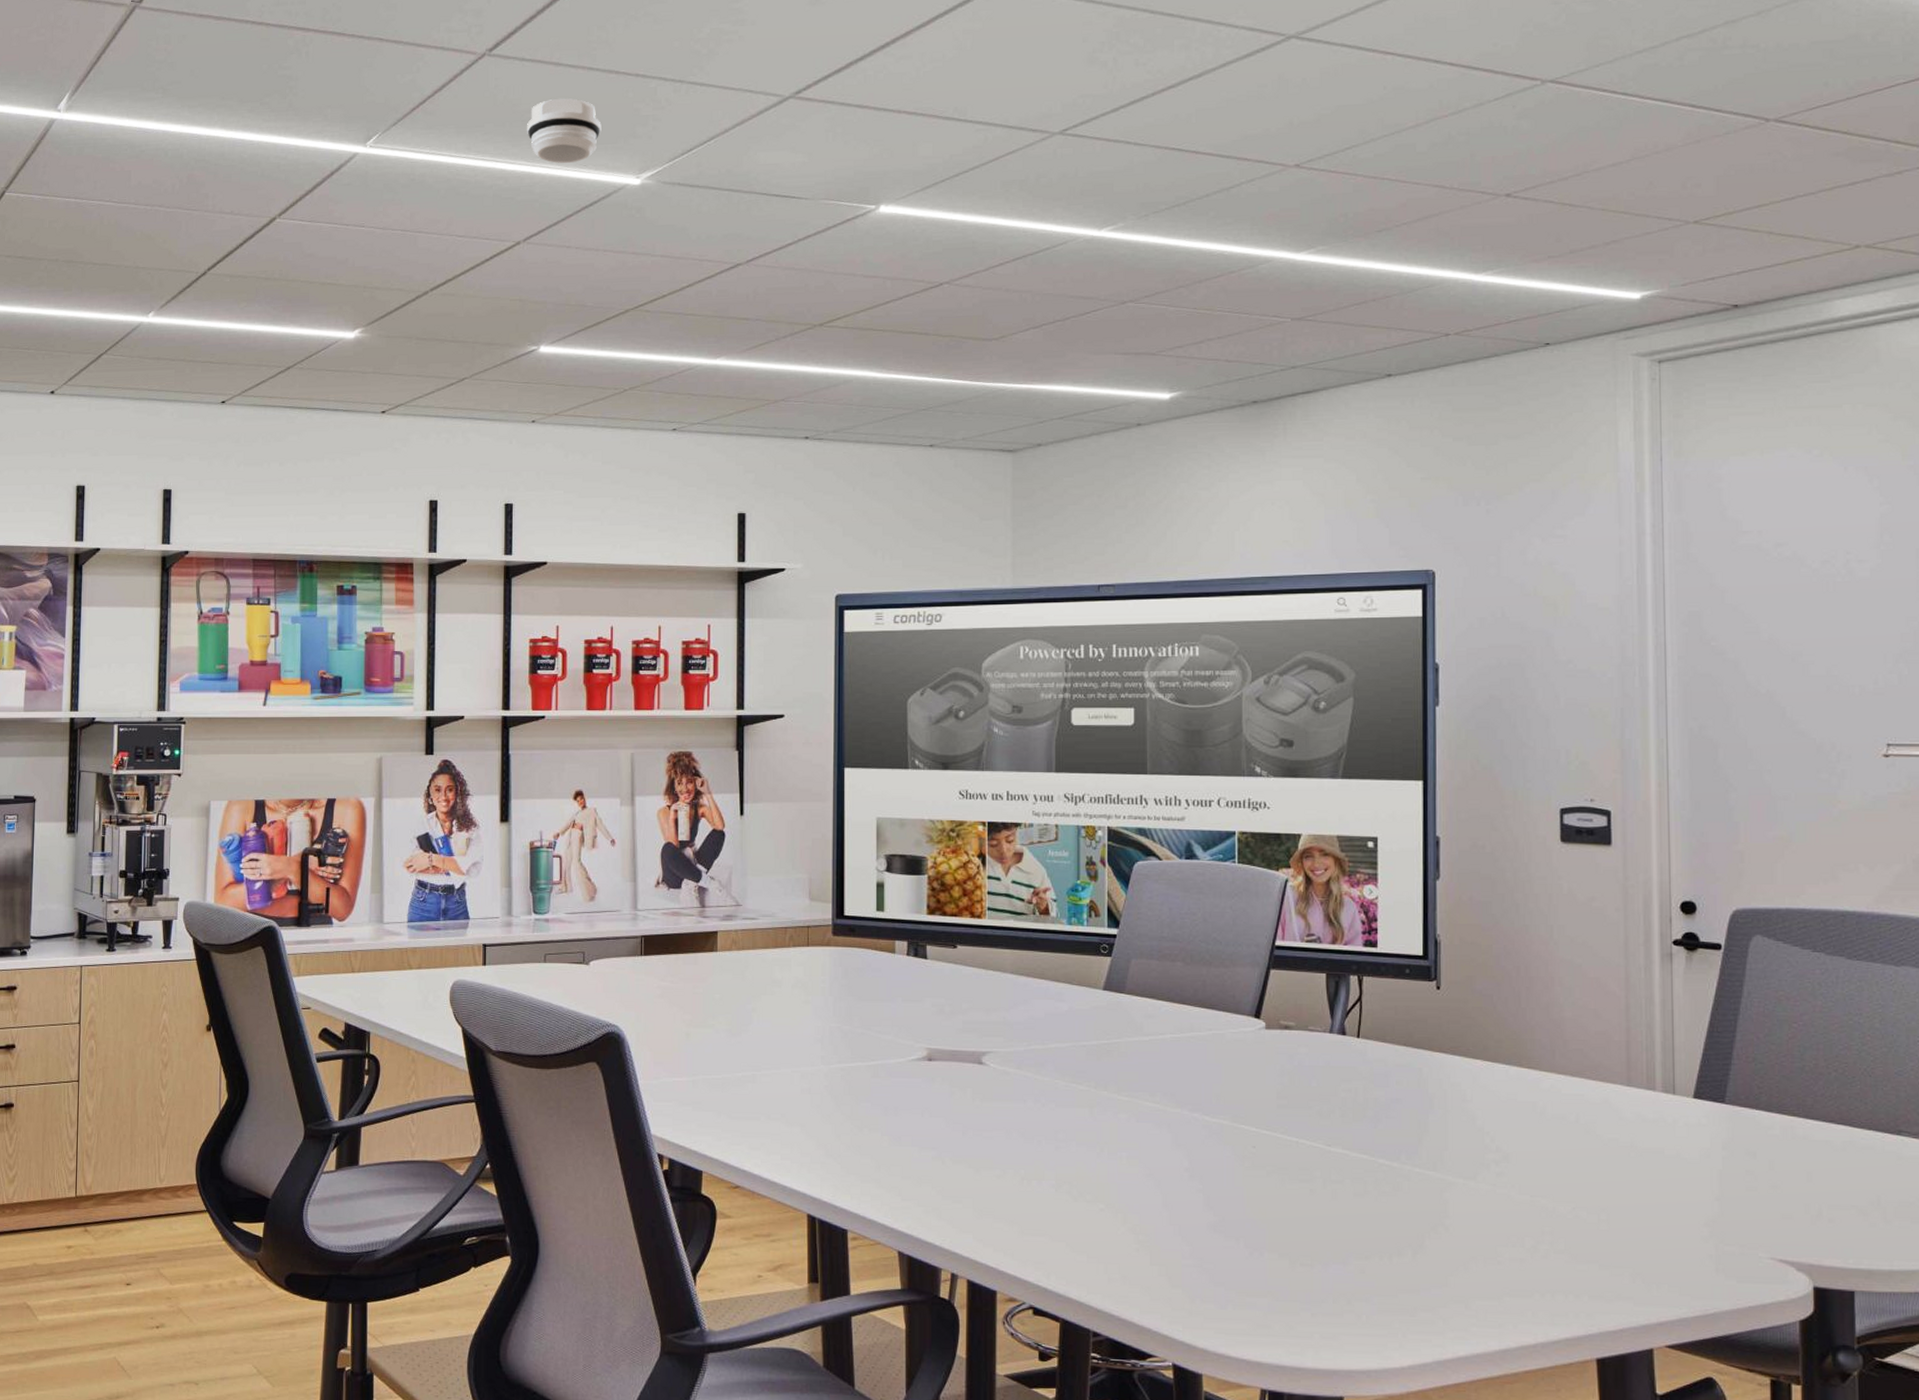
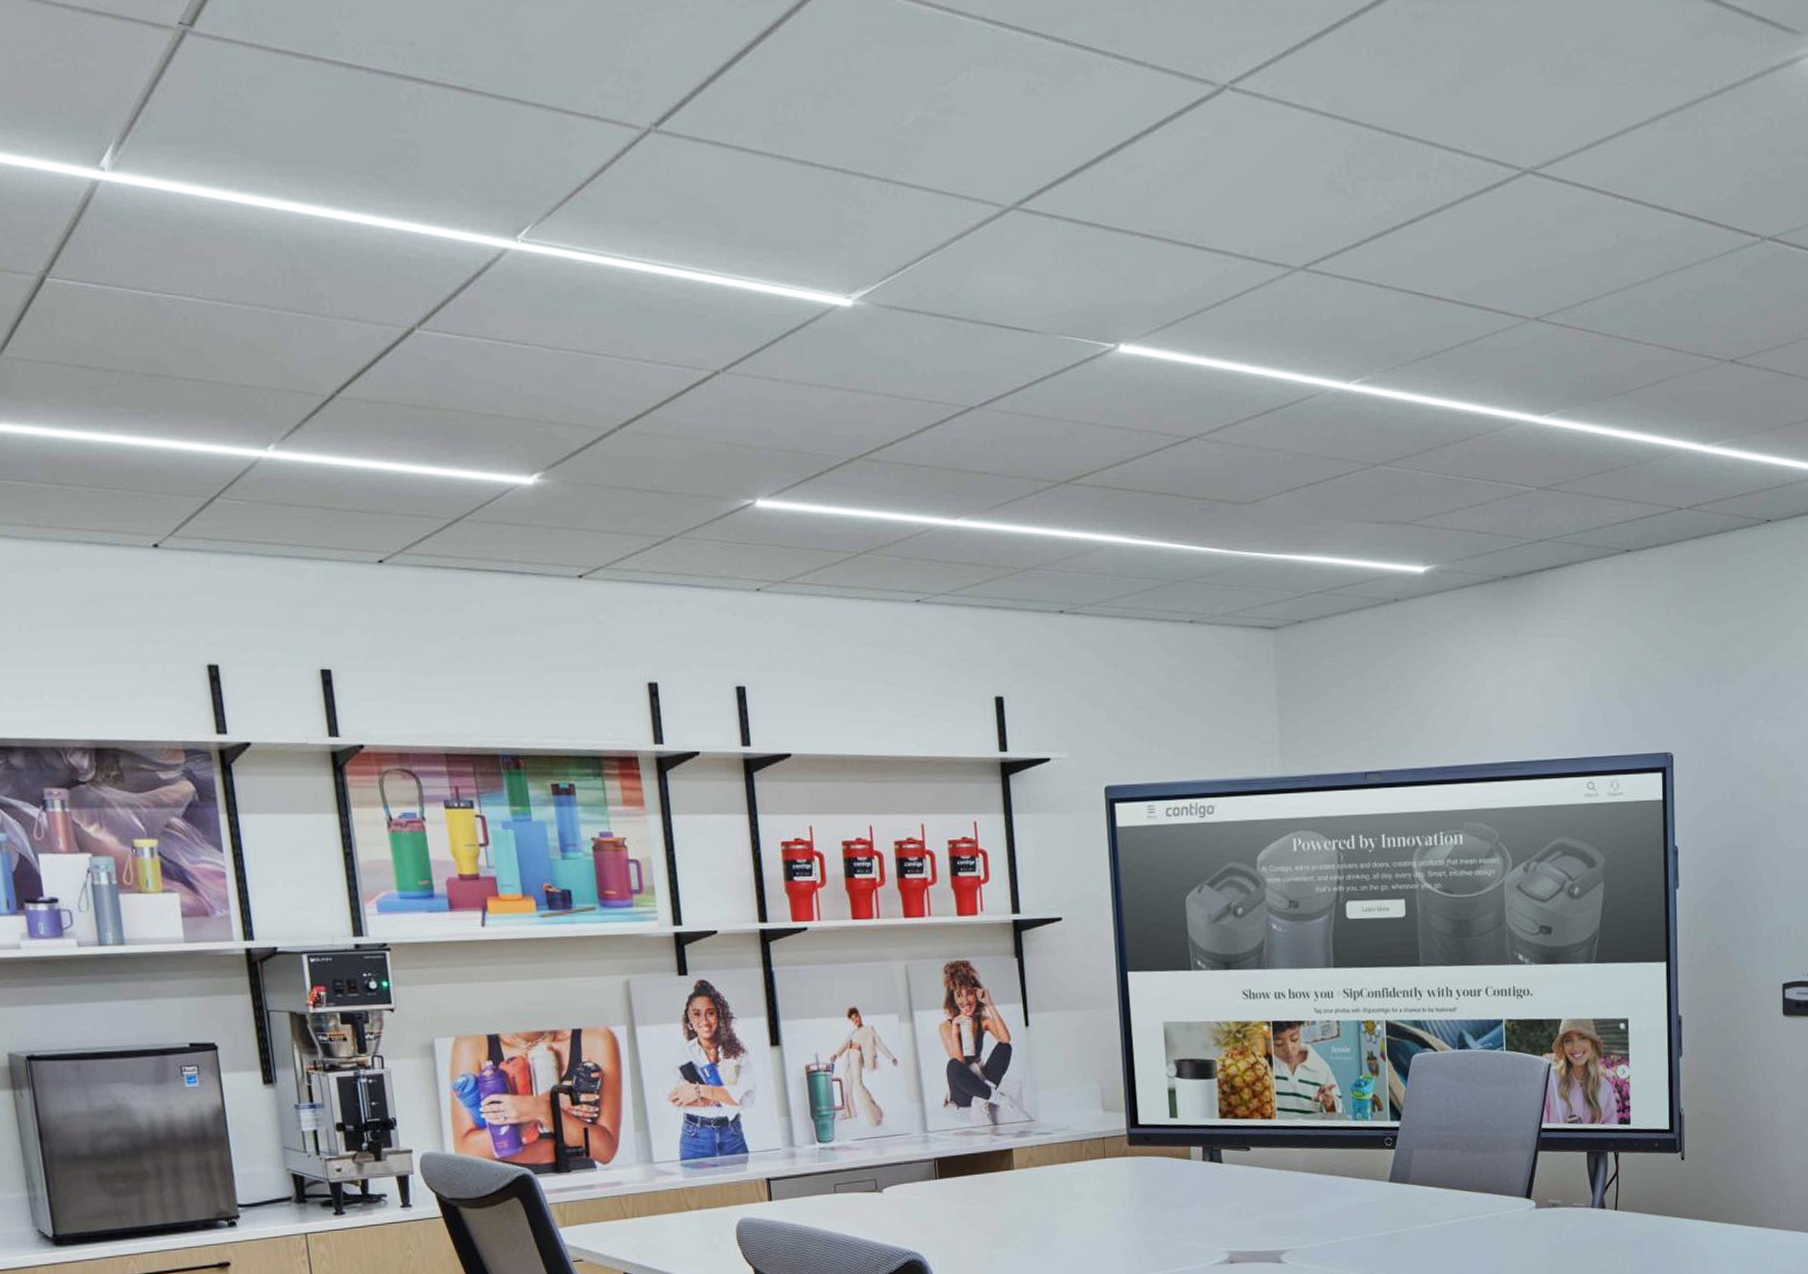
smoke detector: present [527,98,602,163] -> none [711,194,801,275]

